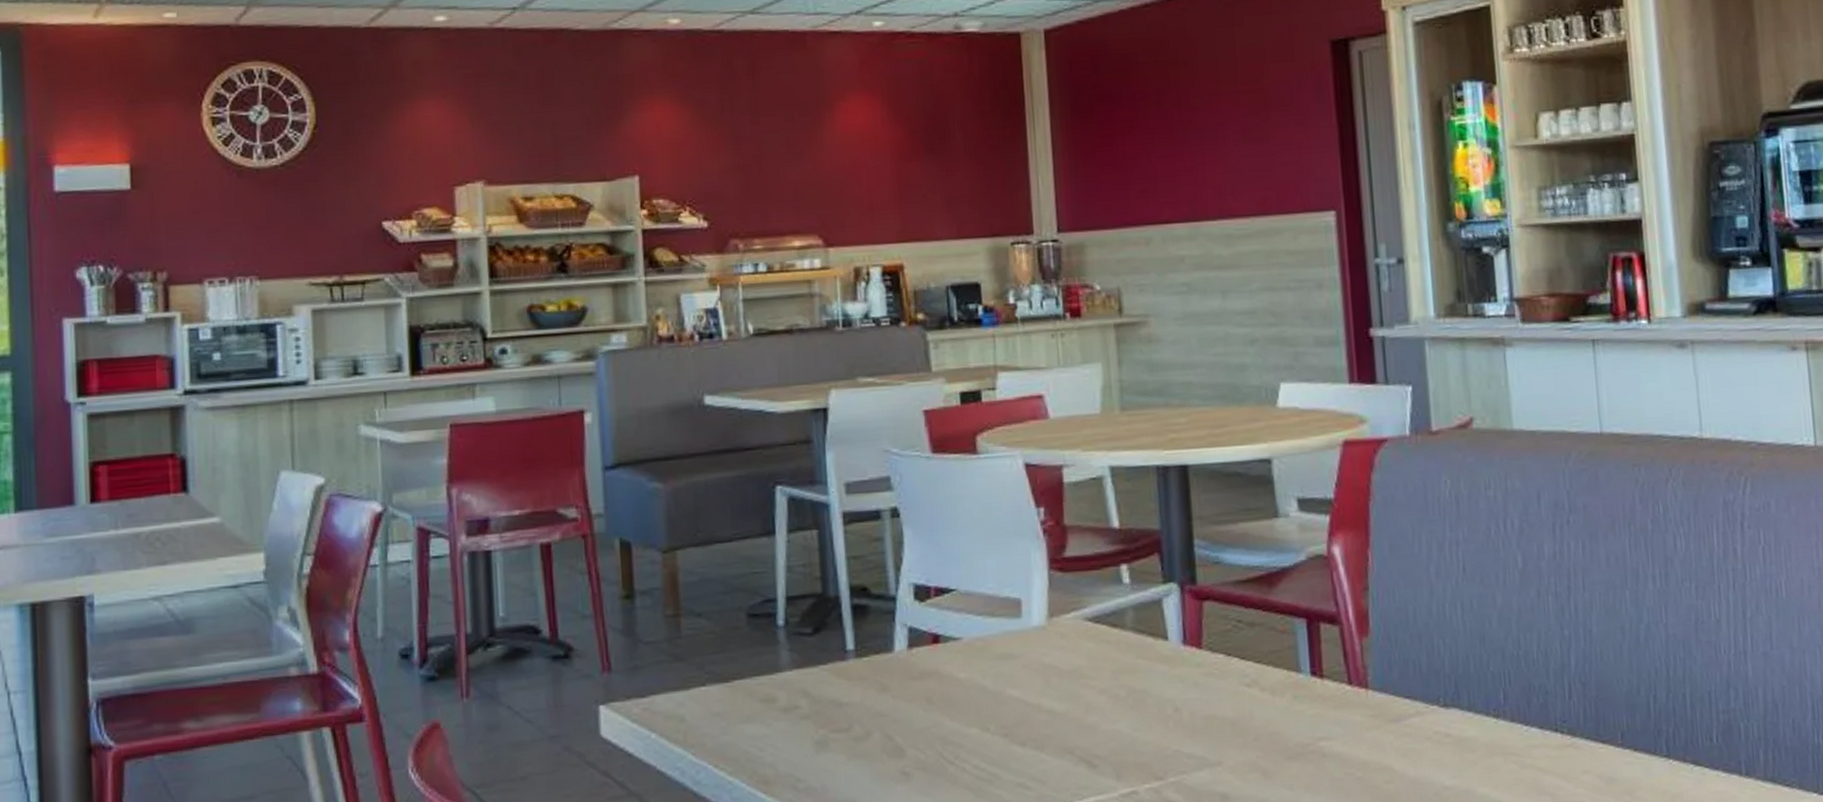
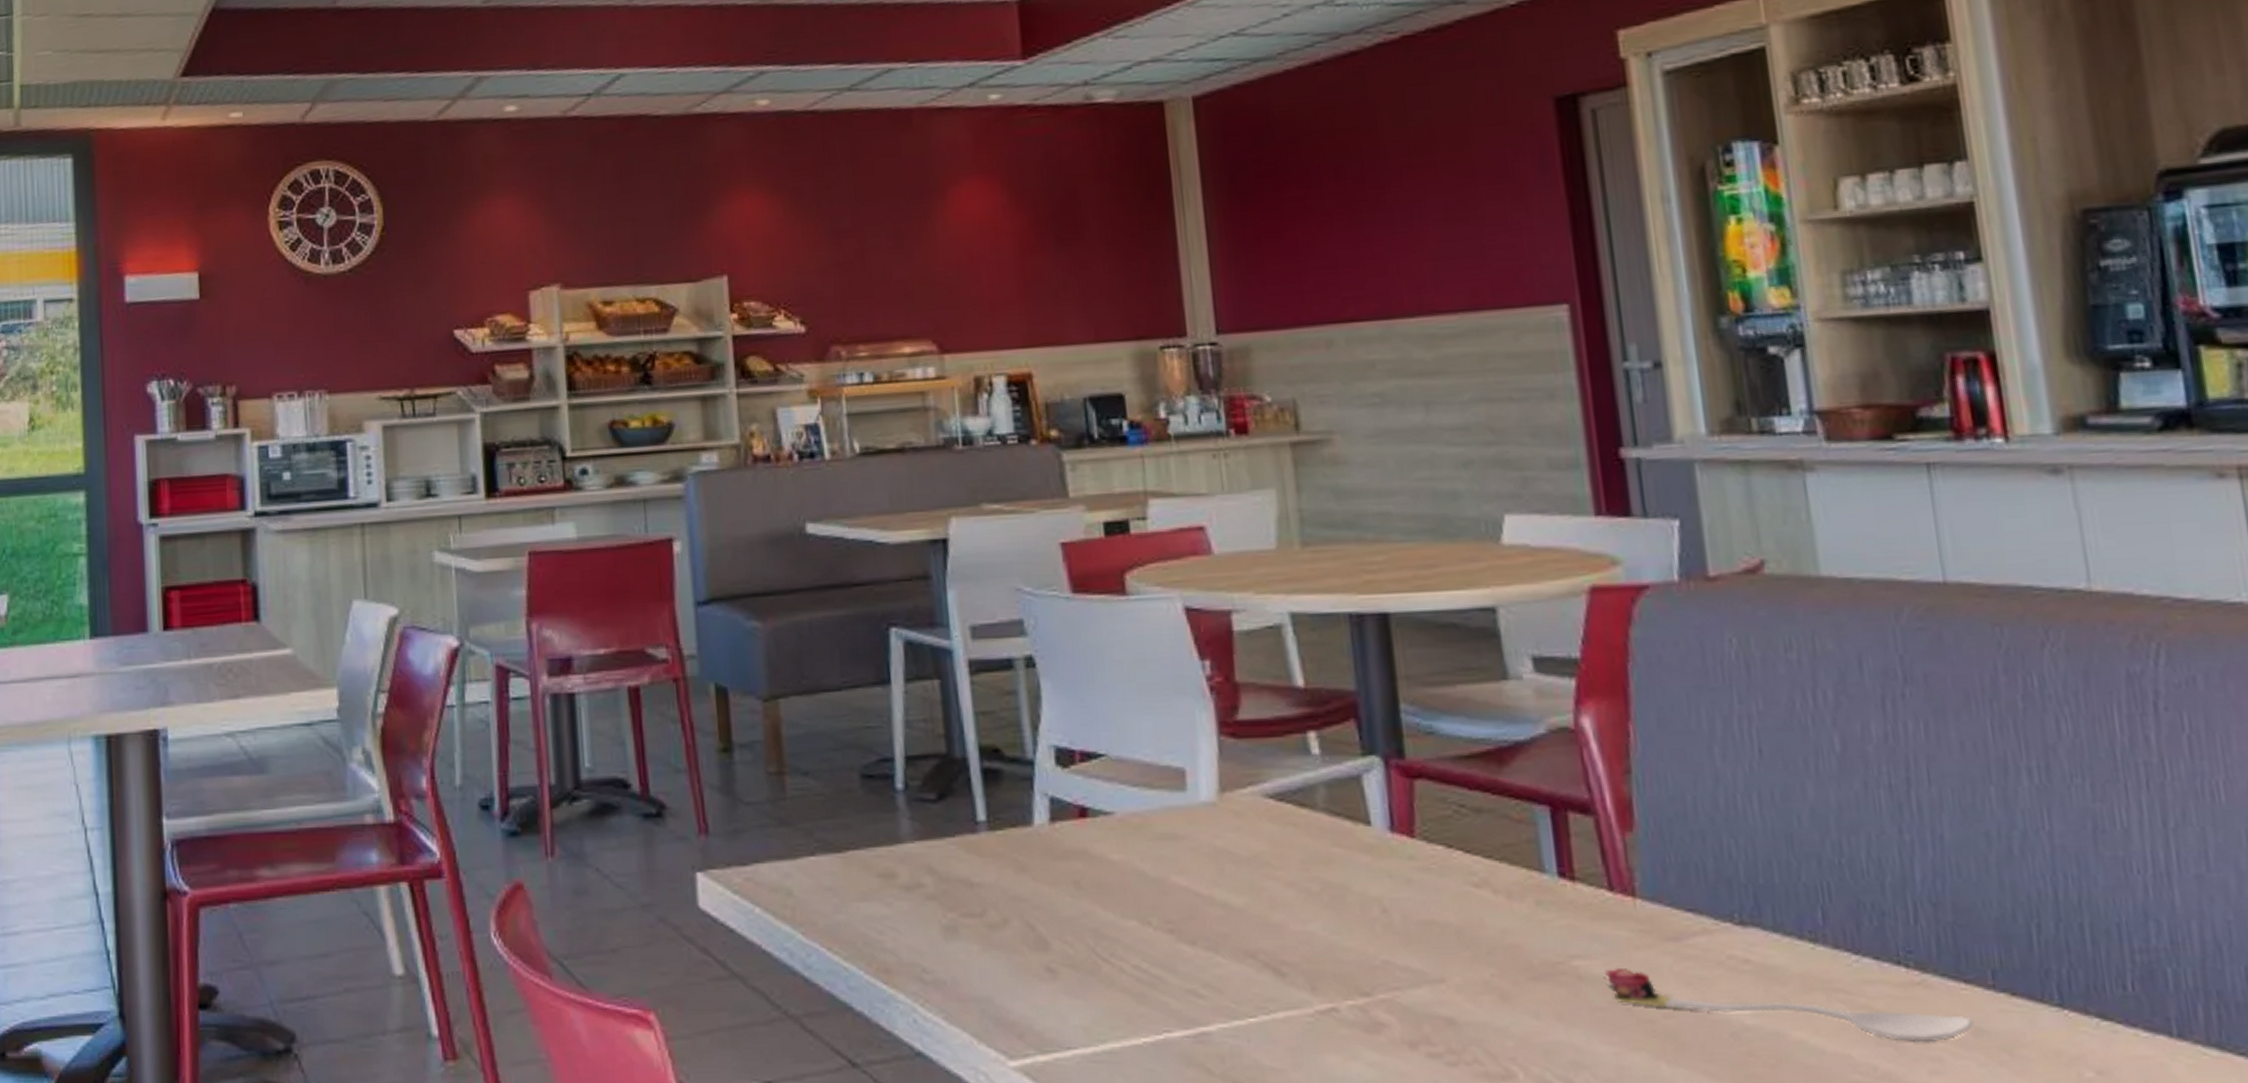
spoon: none [1341,746,1607,792] -> present [1603,969,1974,1043]

